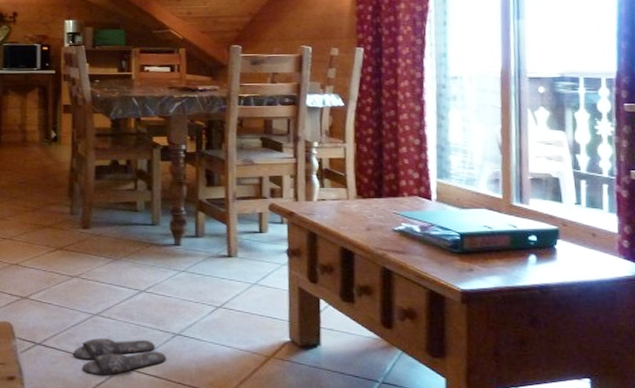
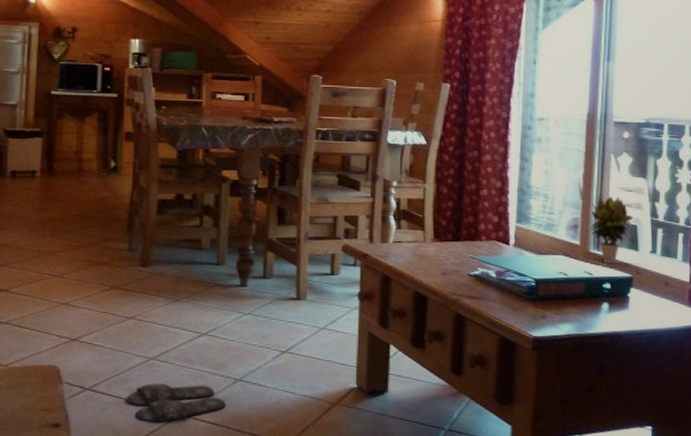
potted plant: none [511,150,555,213] -> present [591,196,634,261]

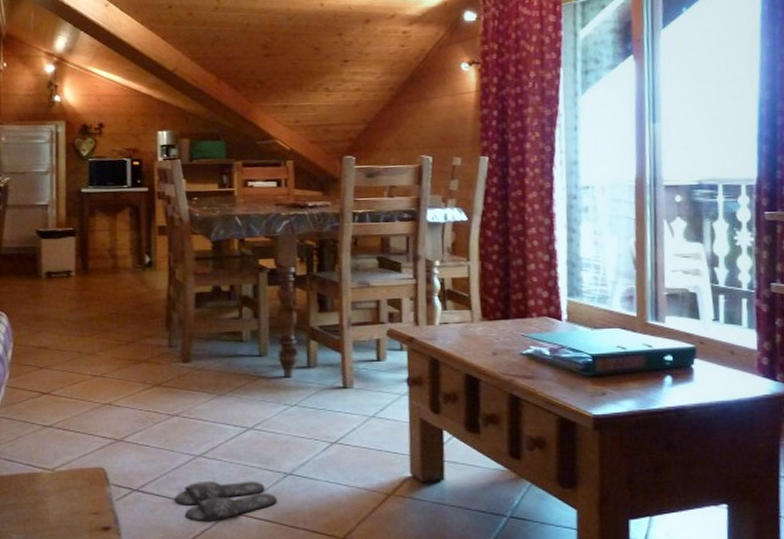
potted plant: present [591,196,634,261] -> none [646,264,693,332]

